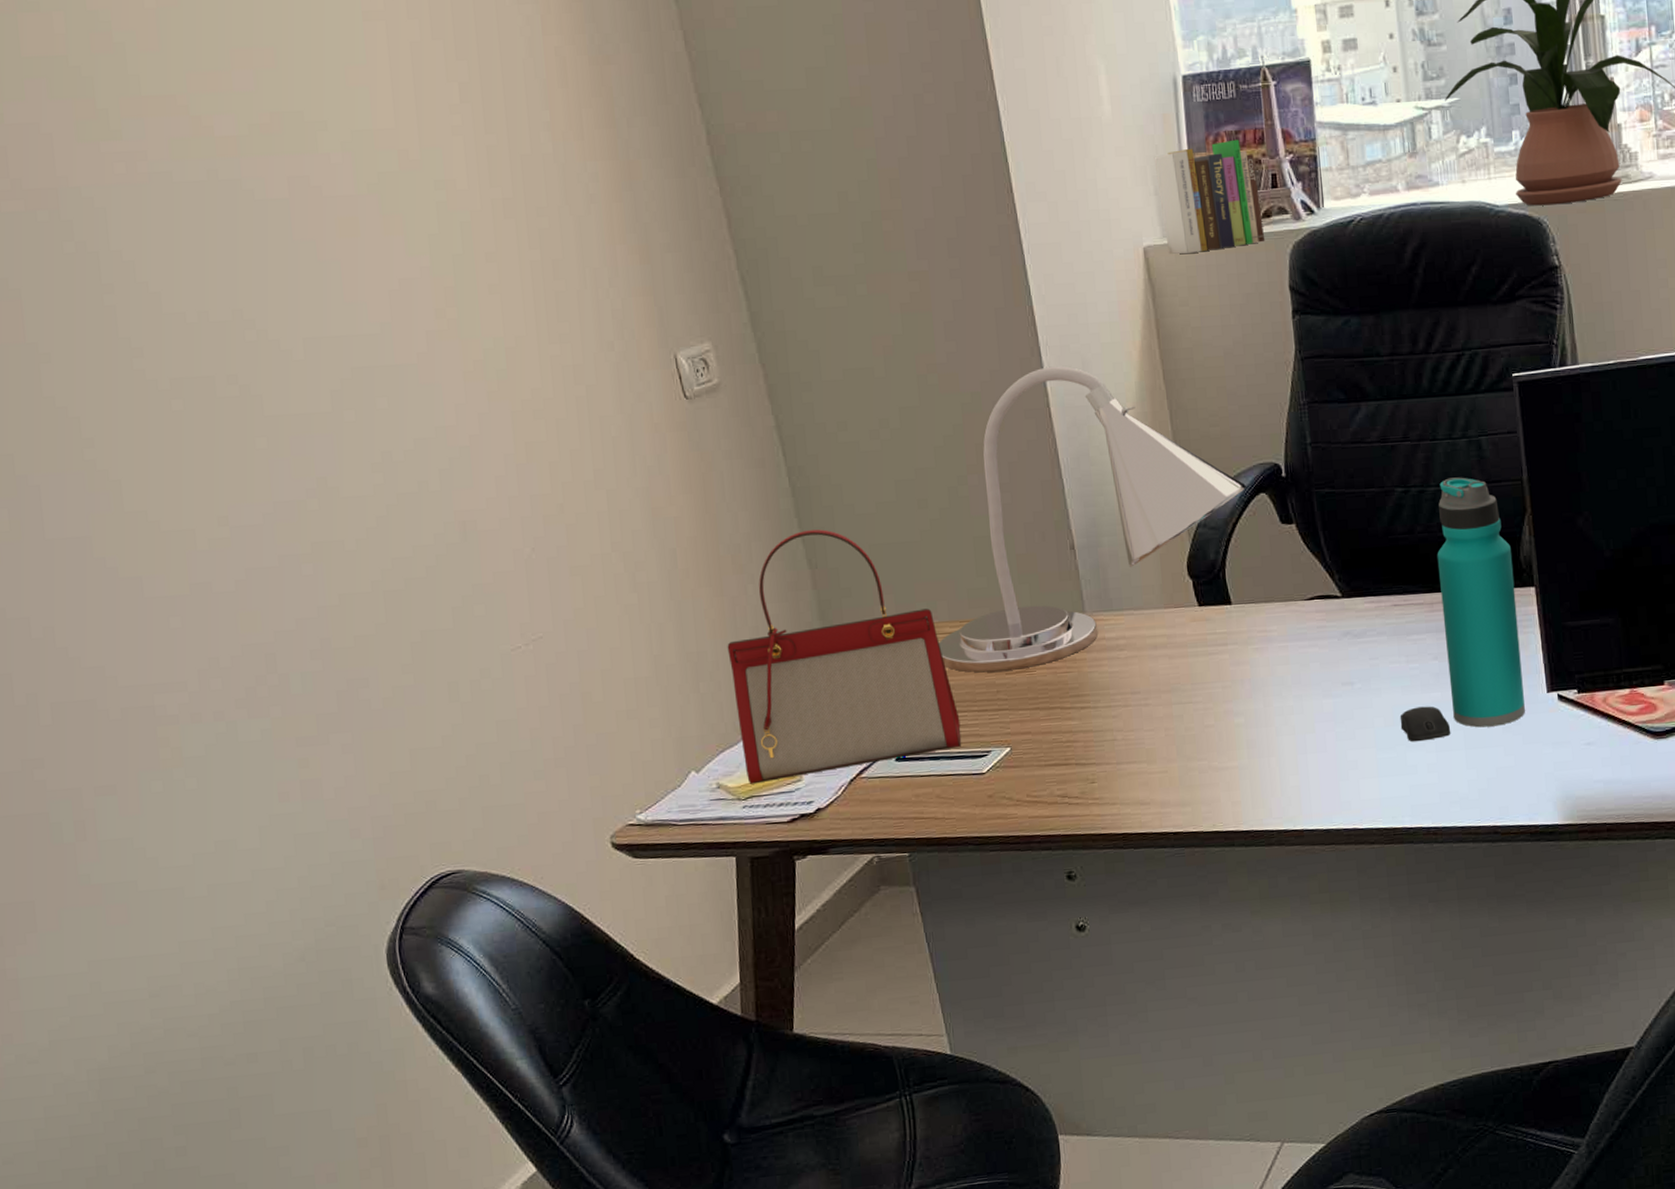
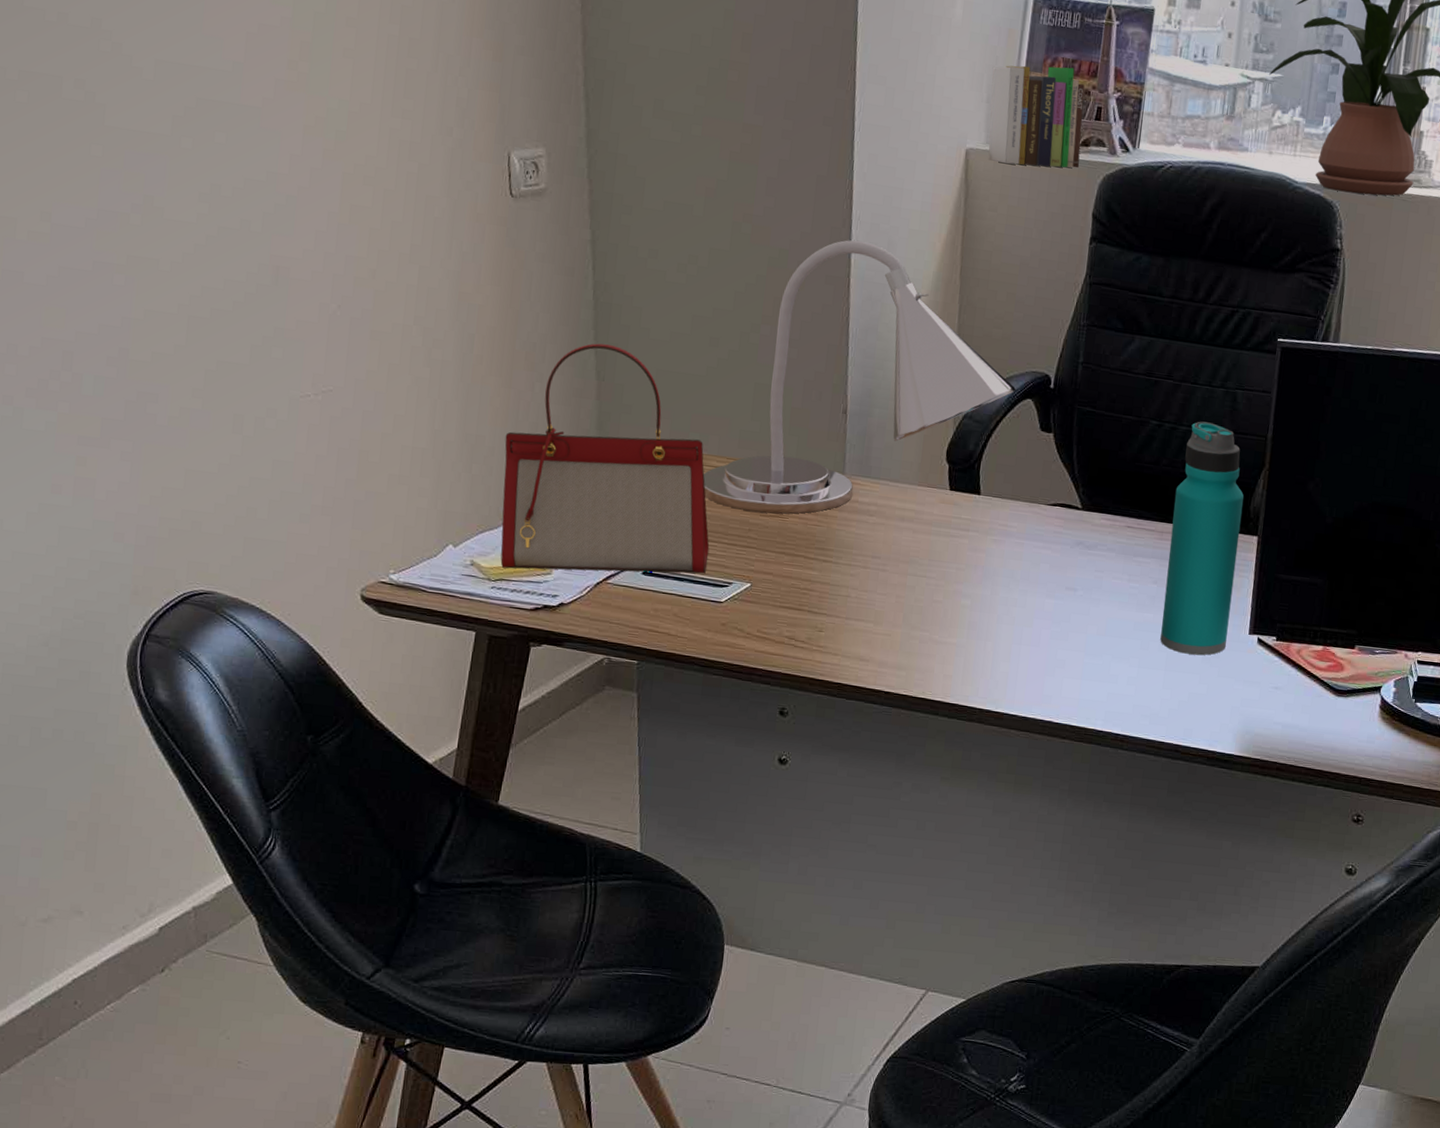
computer mouse: present [1400,706,1451,742] -> none [1111,623,1155,656]

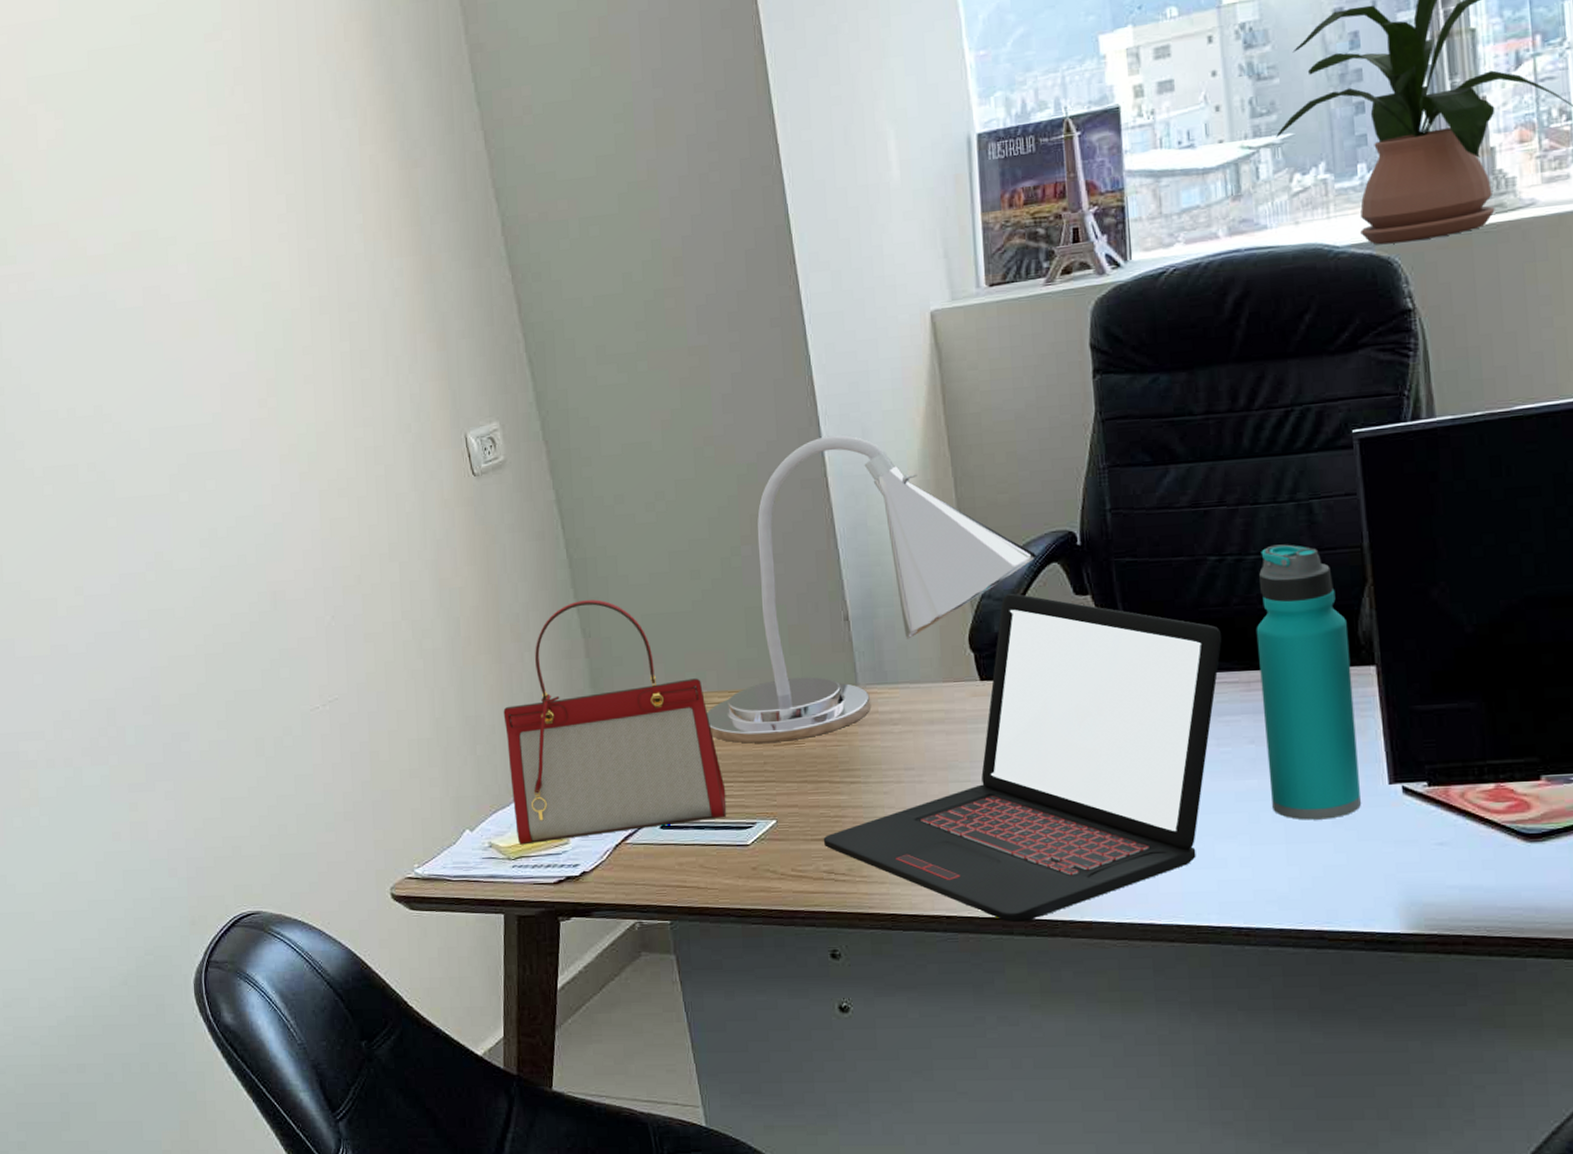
laptop: none [790,418,1150,706] -> present [823,593,1222,922]
books: present [988,65,1085,169] -> none [944,195,1065,317]

